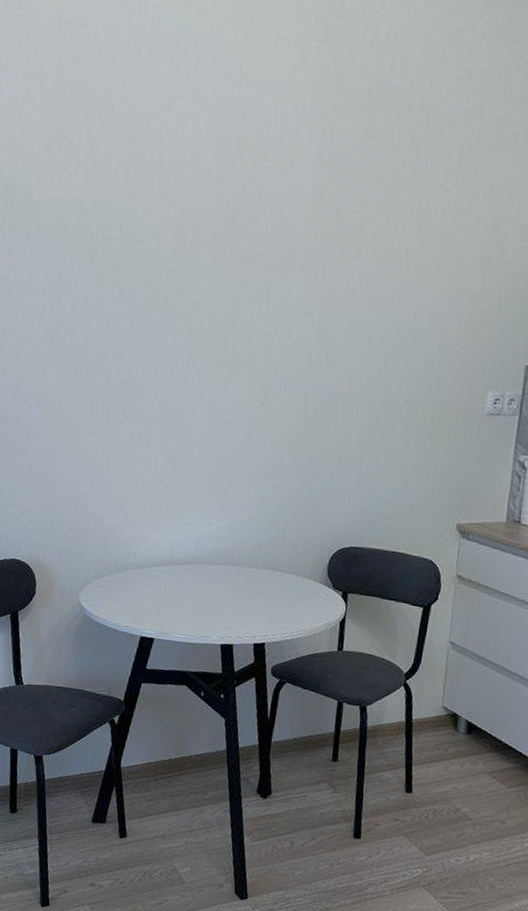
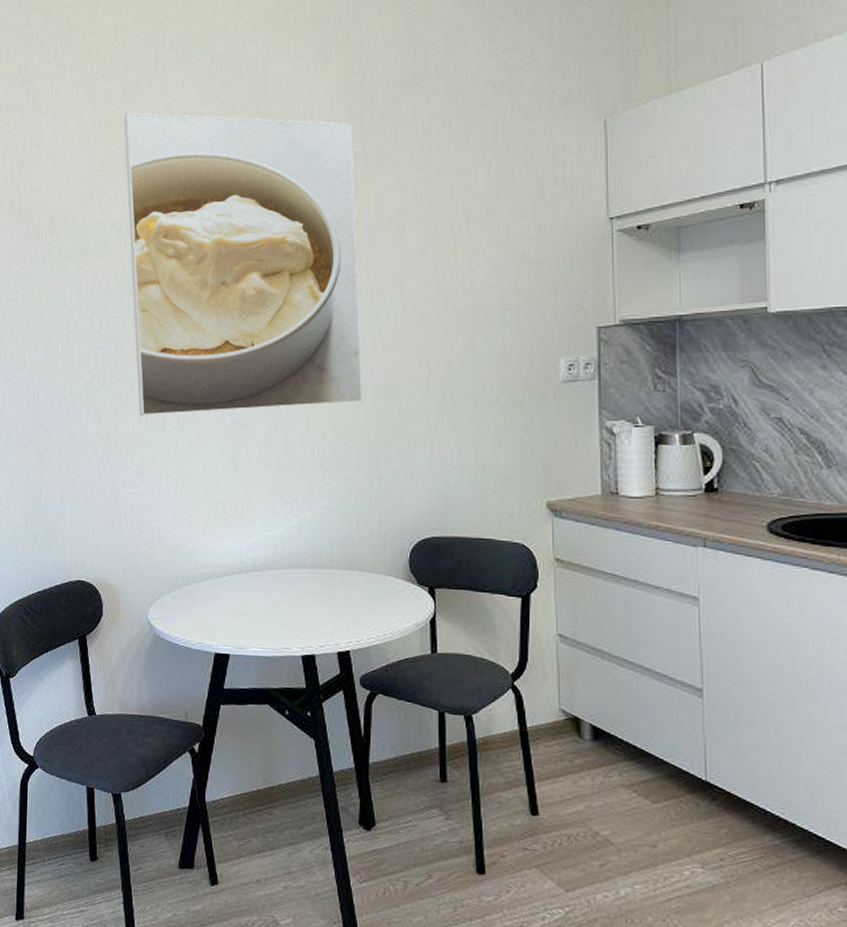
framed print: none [84,81,323,414] -> present [124,112,364,416]

